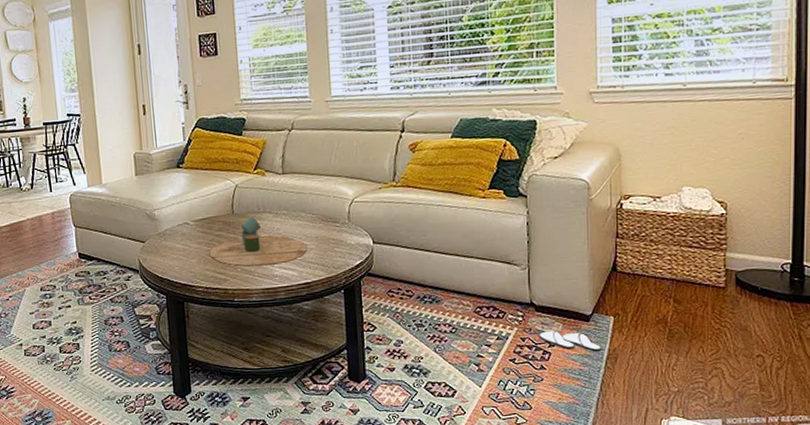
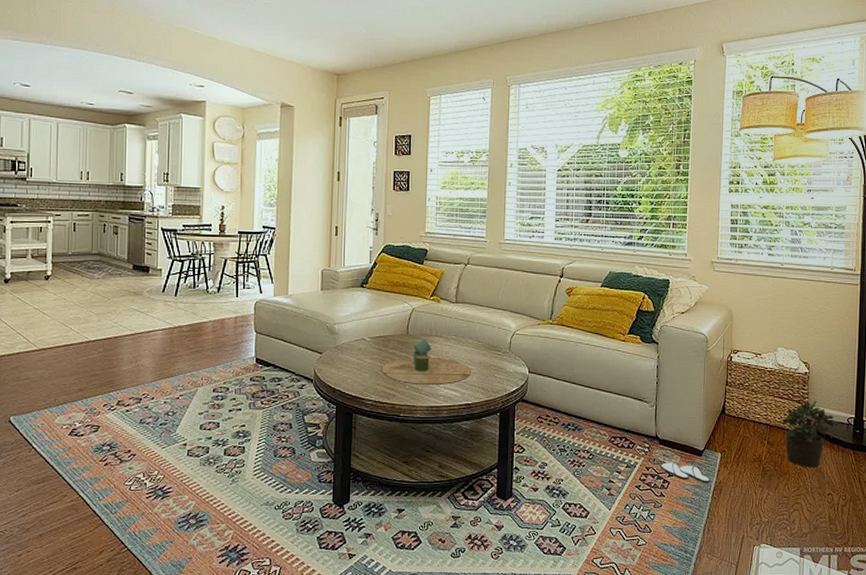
potted plant: none [692,246,770,326] -> present [782,400,839,468]

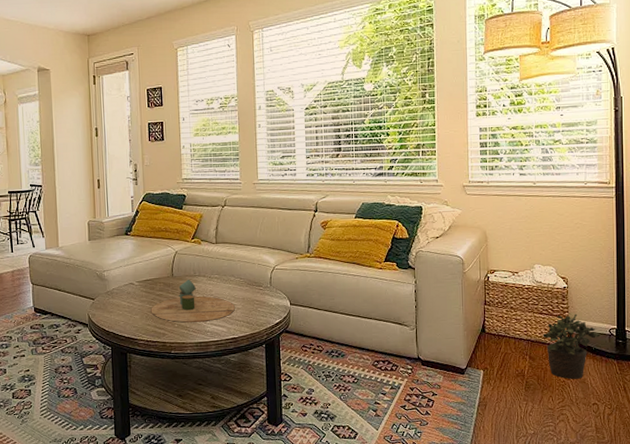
slippers: present [661,462,711,482] -> none [424,381,475,399]

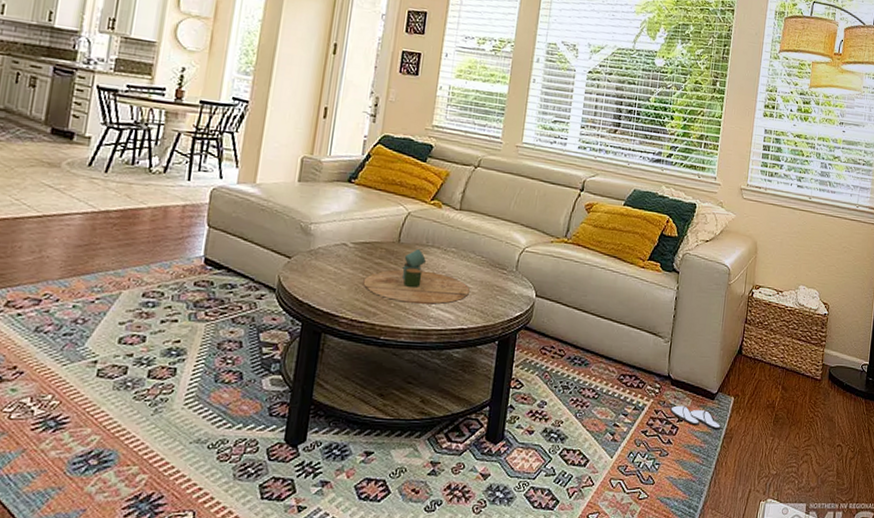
slippers: none [424,381,475,399] -> present [670,405,722,429]
potted plant: present [543,313,601,379] -> none [798,344,853,416]

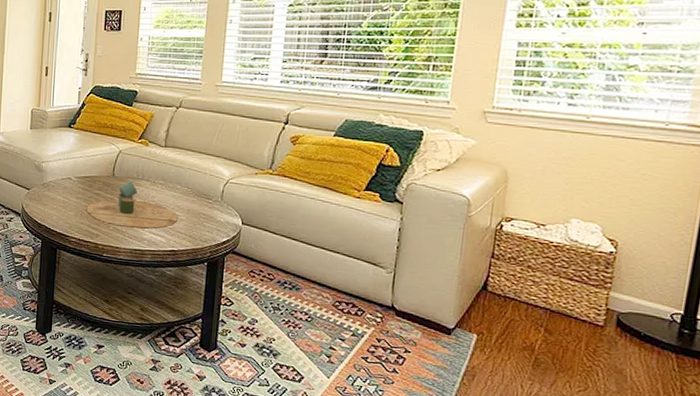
slippers: present [670,405,722,429] -> none [395,336,461,366]

